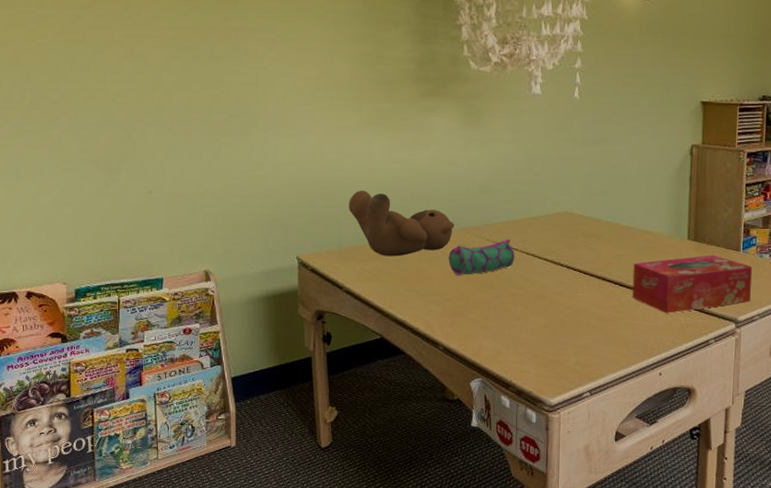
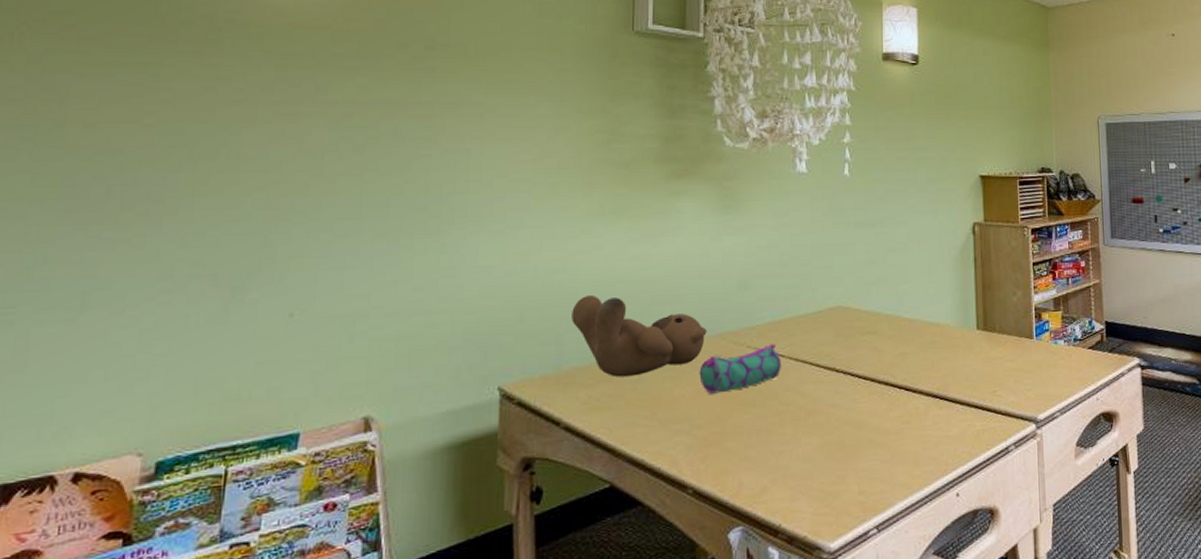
tissue box: present [632,255,752,314] -> none [919,345,1049,419]

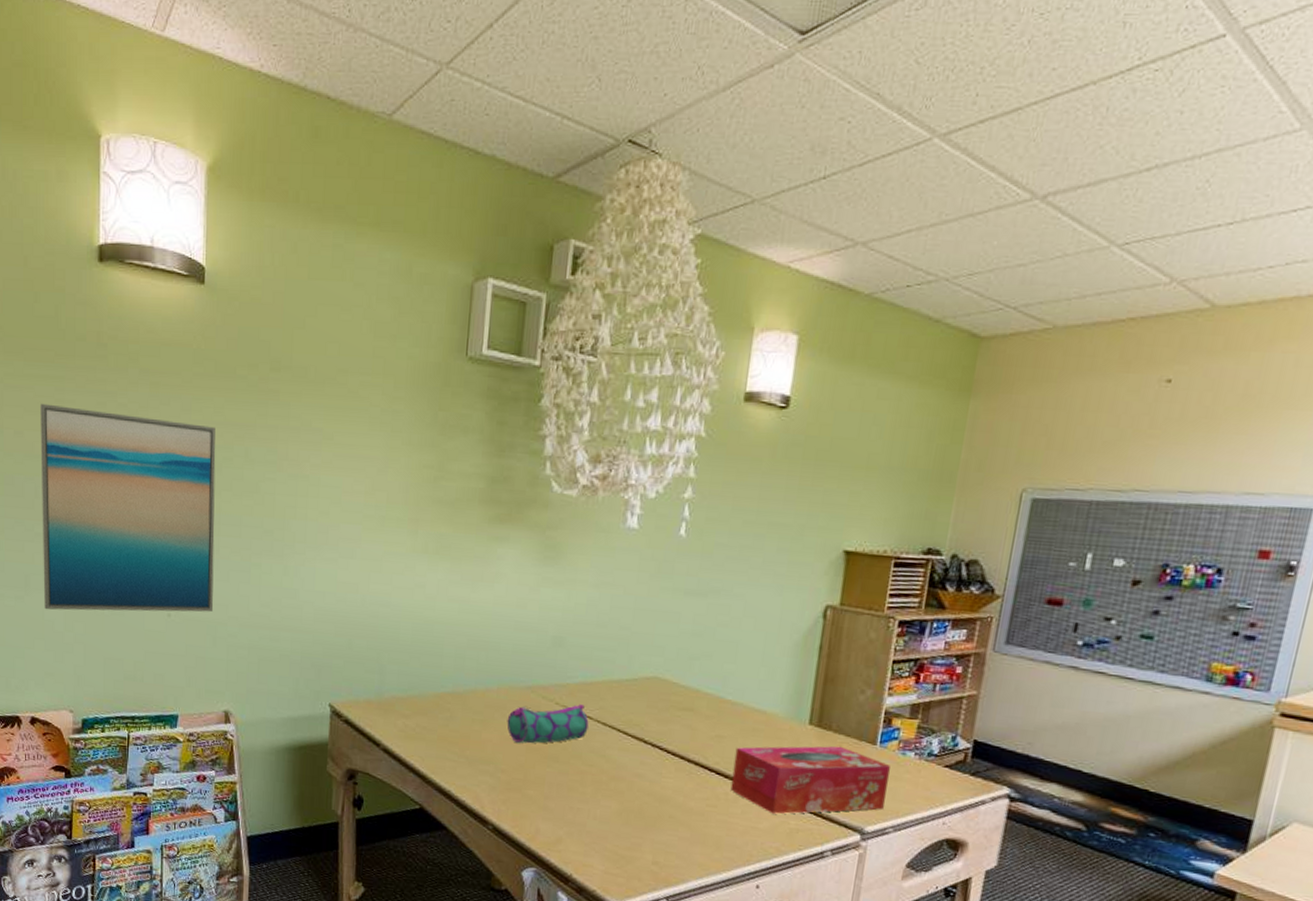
wall art: none [108,92,358,331] -> present [40,403,216,613]
teddy bear: present [571,296,707,378] -> none [393,631,518,714]
tissue box: none [919,345,1049,419] -> present [730,746,890,814]

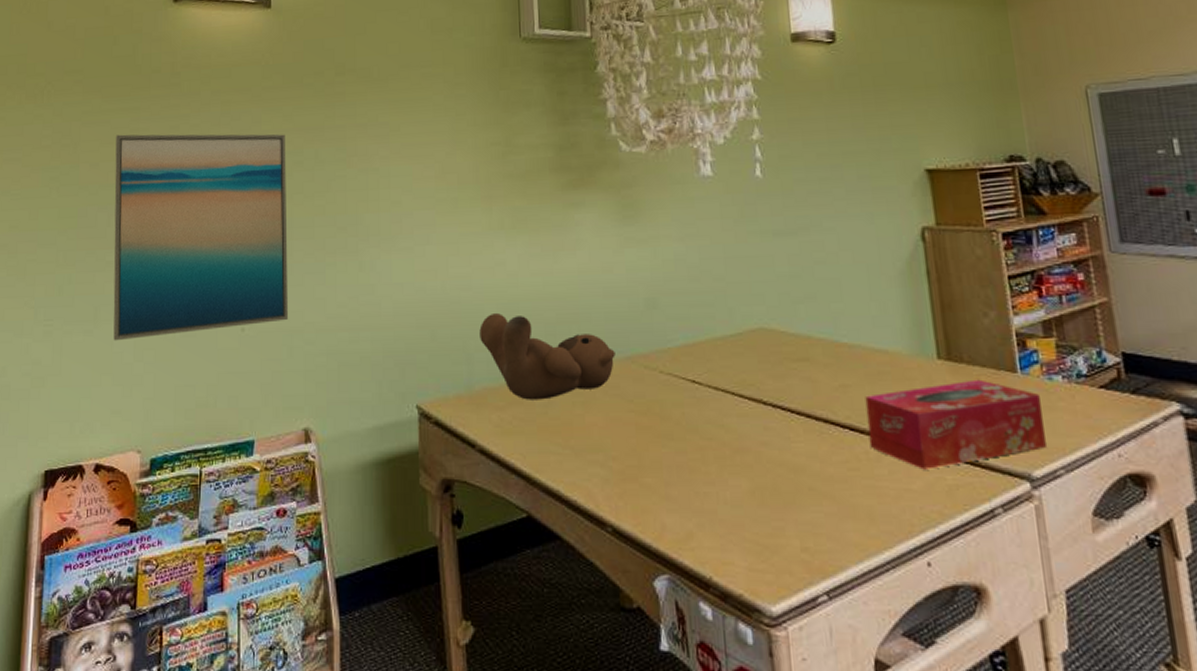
teddy bear: none [393,631,518,714] -> present [479,313,615,400]
pencil case: present [507,704,589,744] -> none [610,369,700,424]

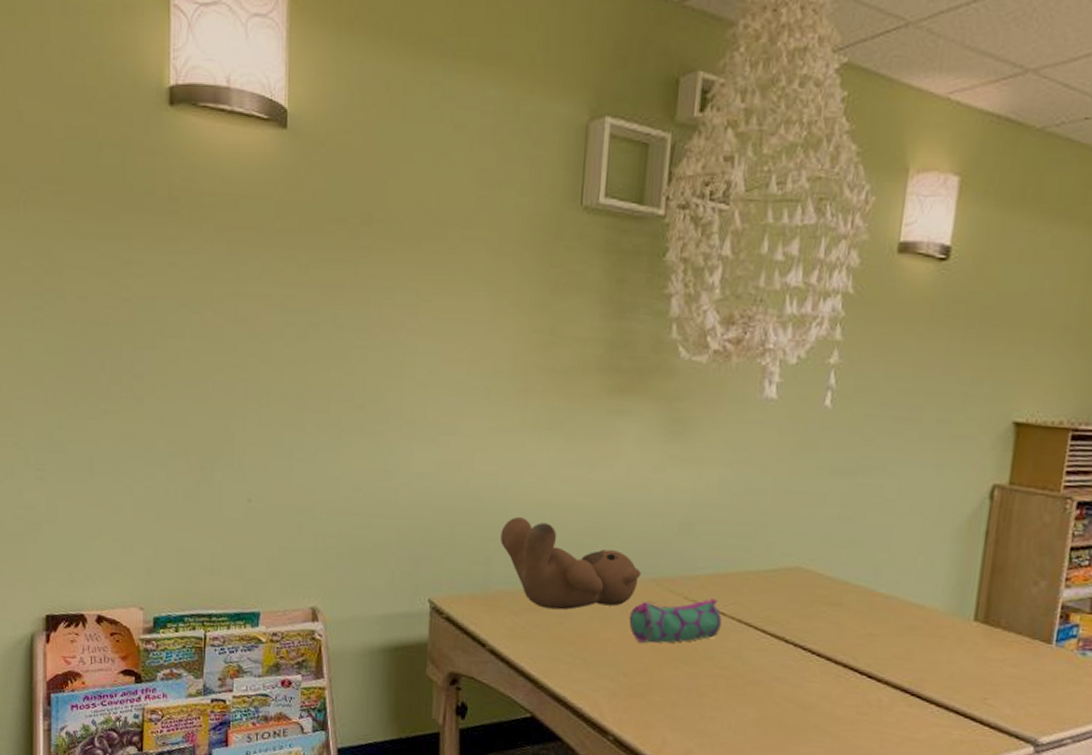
wall art: present [113,134,289,341] -> none [106,264,301,497]
pencil case: none [610,369,700,424] -> present [629,598,722,644]
tissue box: present [865,379,1046,470] -> none [884,645,1068,723]

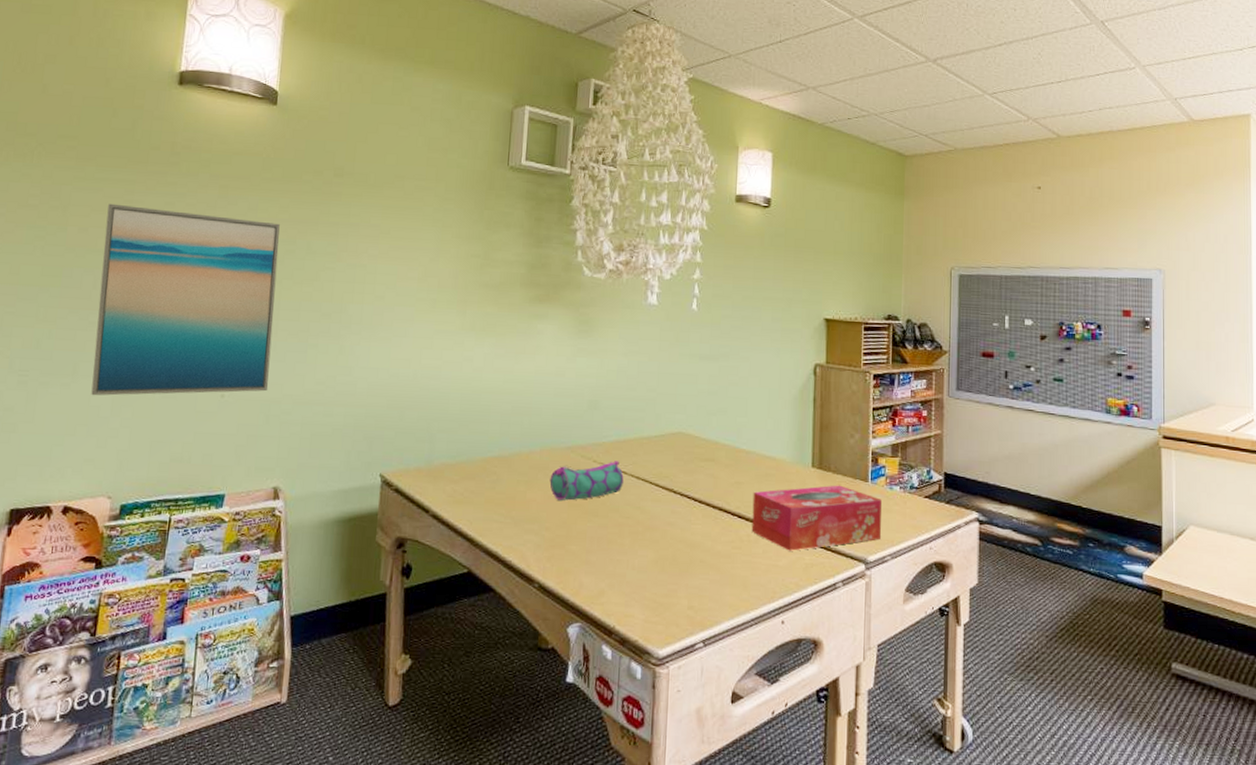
wall art: none [106,264,301,497] -> present [91,203,280,396]
teddy bear: present [500,517,641,610] -> none [443,401,559,477]
tissue box: none [884,645,1068,723] -> present [751,485,882,551]

